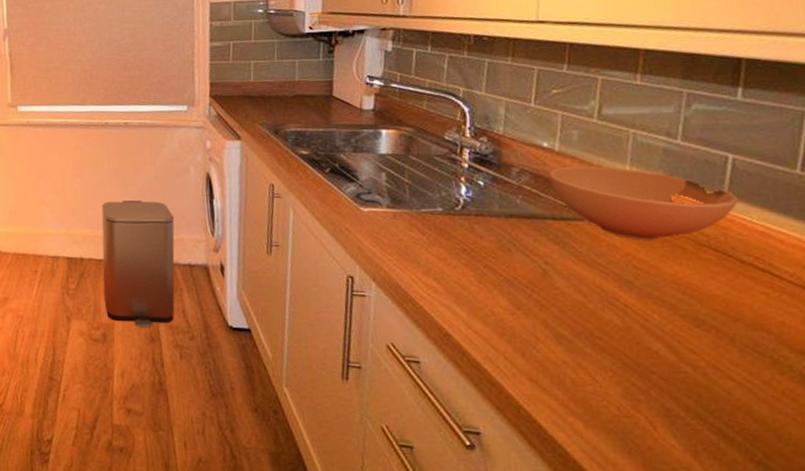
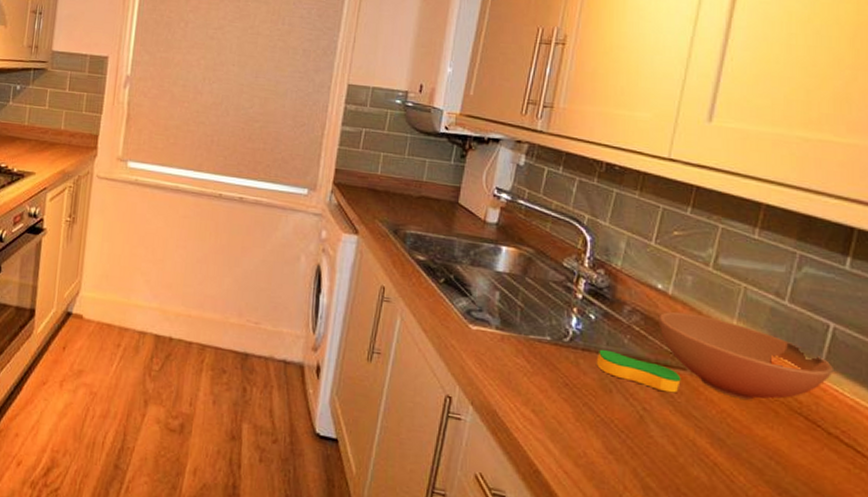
pedal bin: present [101,200,175,327] -> none [187,280,277,424]
sponge: none [491,213,580,244] -> present [596,350,681,393]

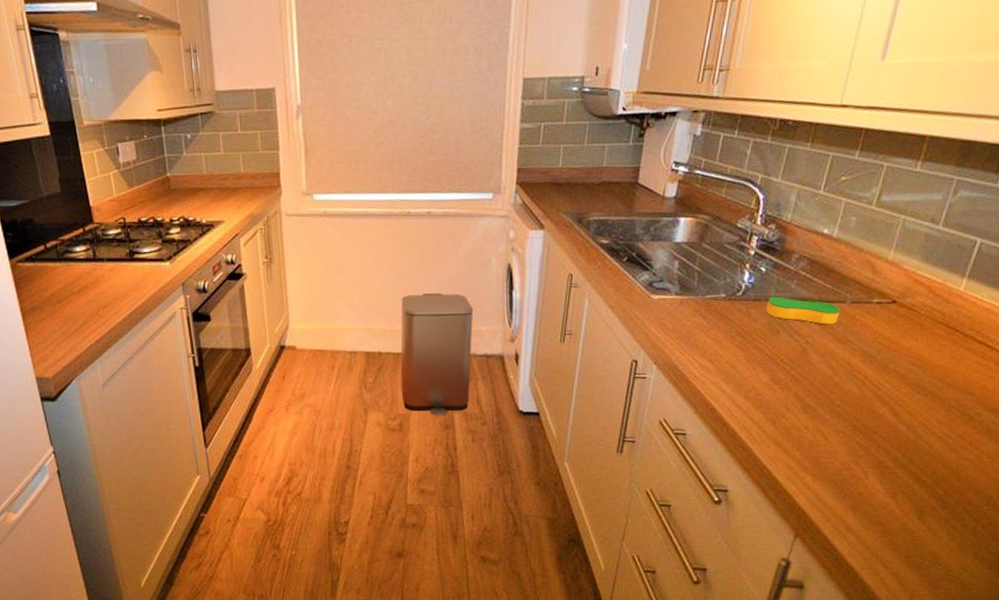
pedal bin: none [187,280,277,424] -> present [400,293,474,416]
bowl: present [658,311,835,400] -> none [823,251,977,319]

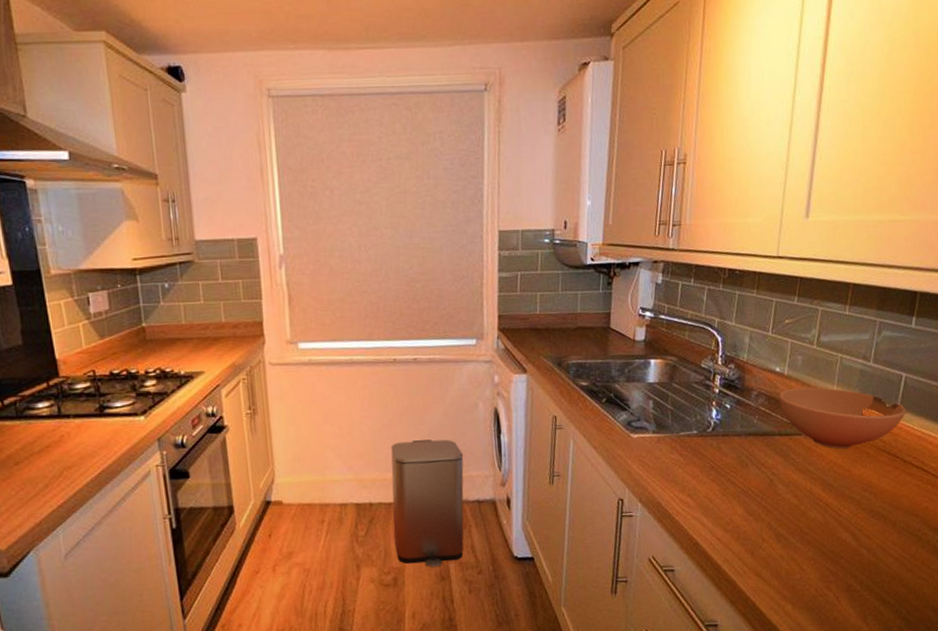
sponge: present [765,297,840,325] -> none [734,432,798,457]
bowl: none [823,251,977,319] -> present [778,387,907,449]

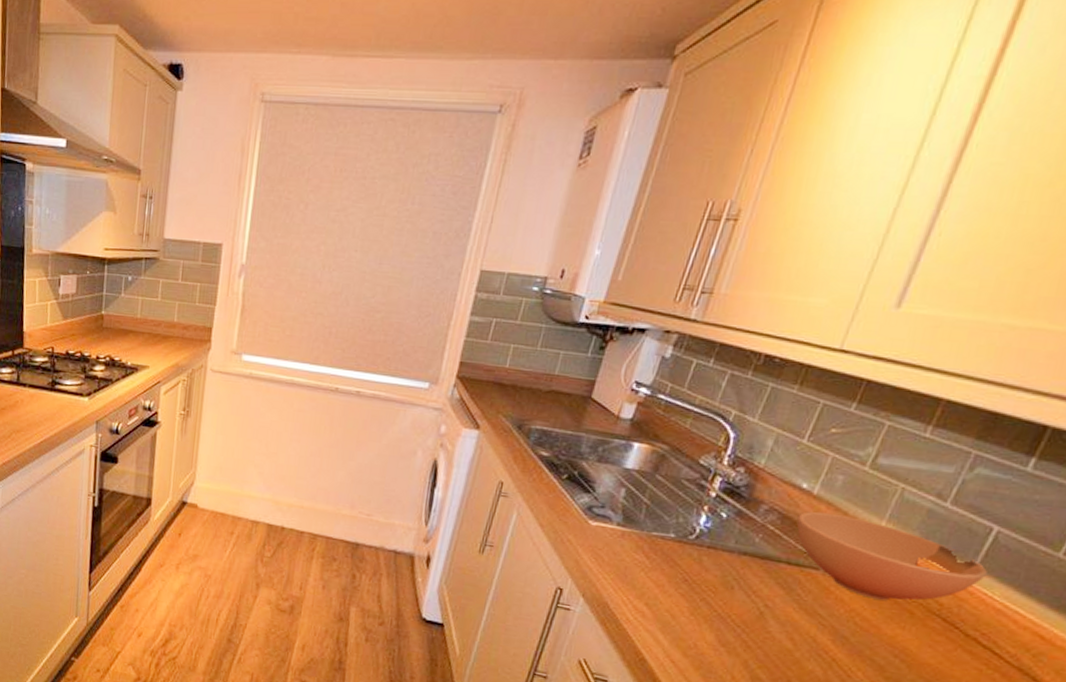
pedal bin: present [390,439,464,567] -> none [298,473,390,607]

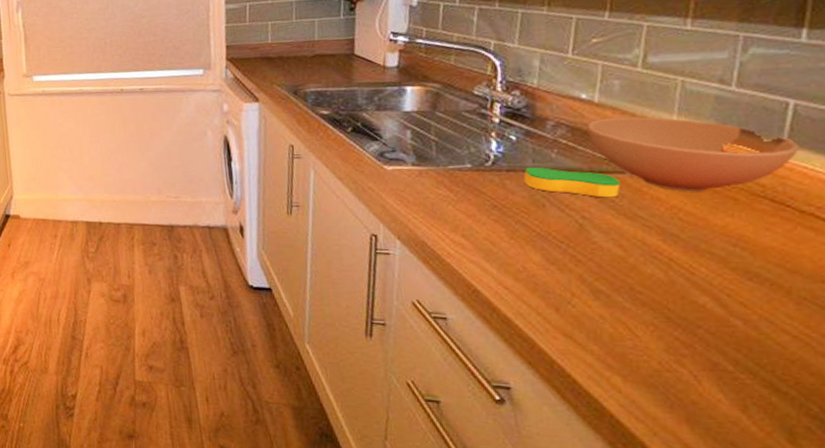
sponge: none [720,548,812,592] -> present [523,167,621,198]

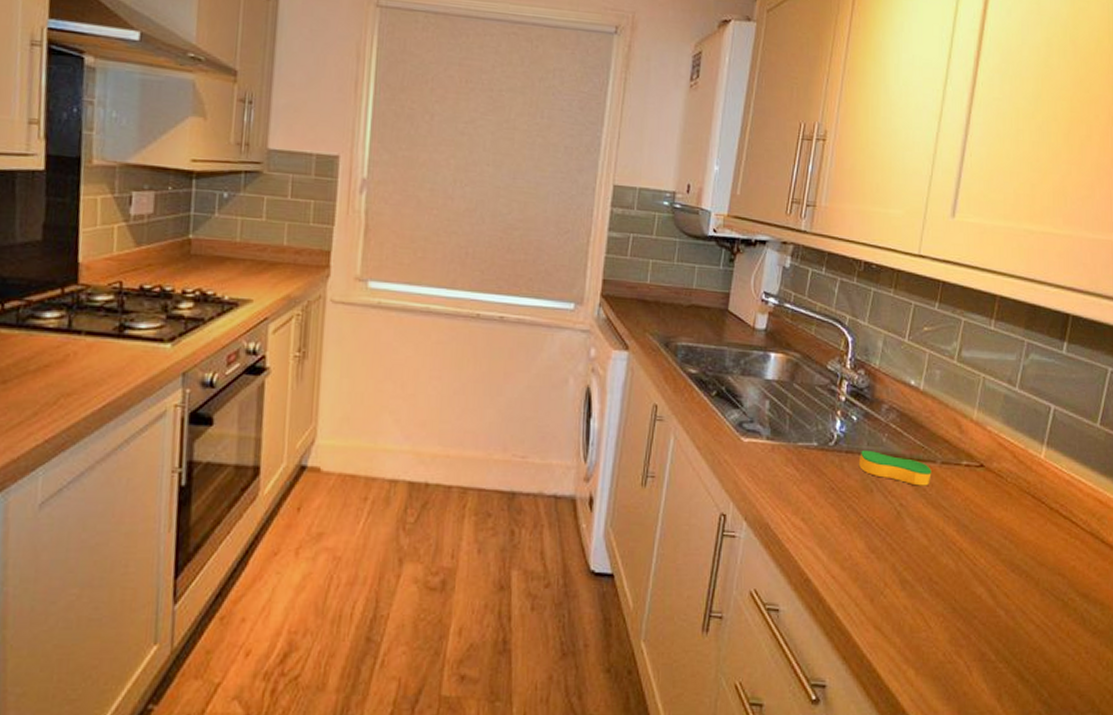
bowl: present [586,116,801,192] -> none [912,406,1055,485]

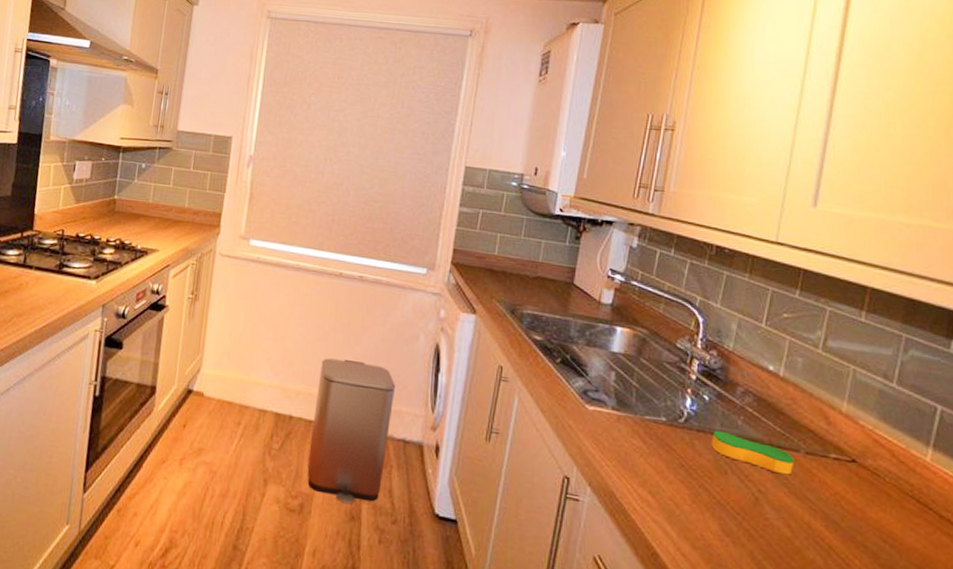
pedal bin: none [448,413,545,572] -> present [307,358,396,504]

